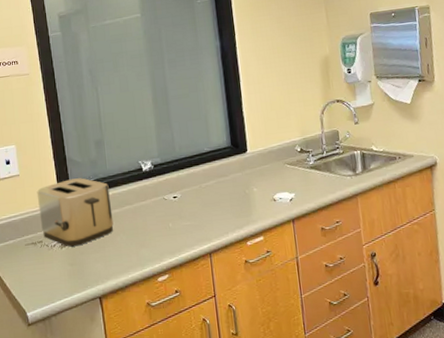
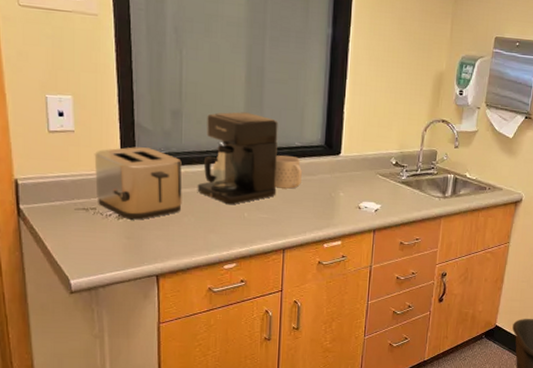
coffee maker: none [124,129,195,218] -> present [197,112,278,204]
mug: none [189,162,216,194] -> present [274,155,302,189]

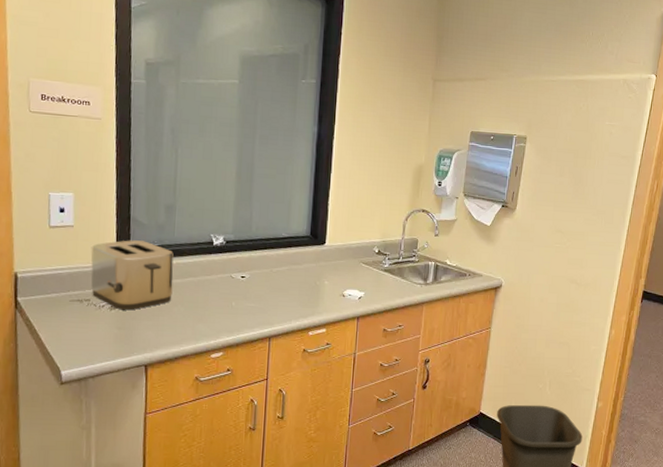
coffee maker: present [197,112,278,204] -> none [187,205,266,294]
mug: present [274,155,302,189] -> none [261,246,288,278]

